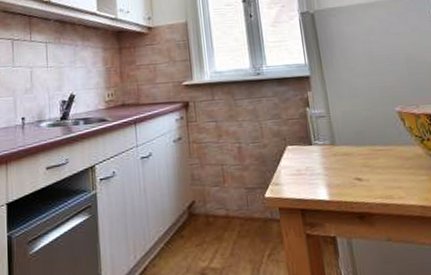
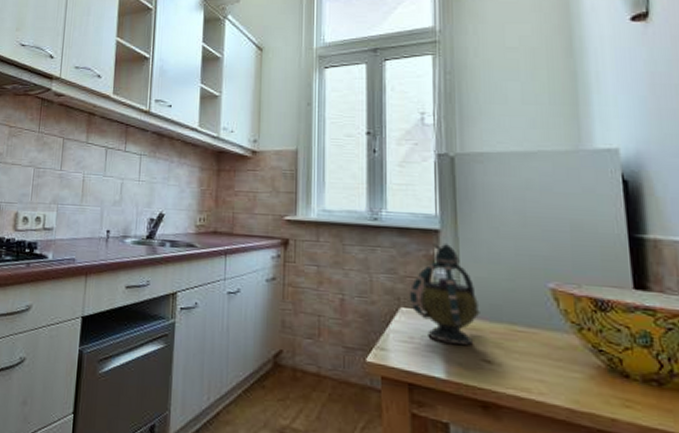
teapot: none [293,86,349,170] -> present [410,242,480,345]

